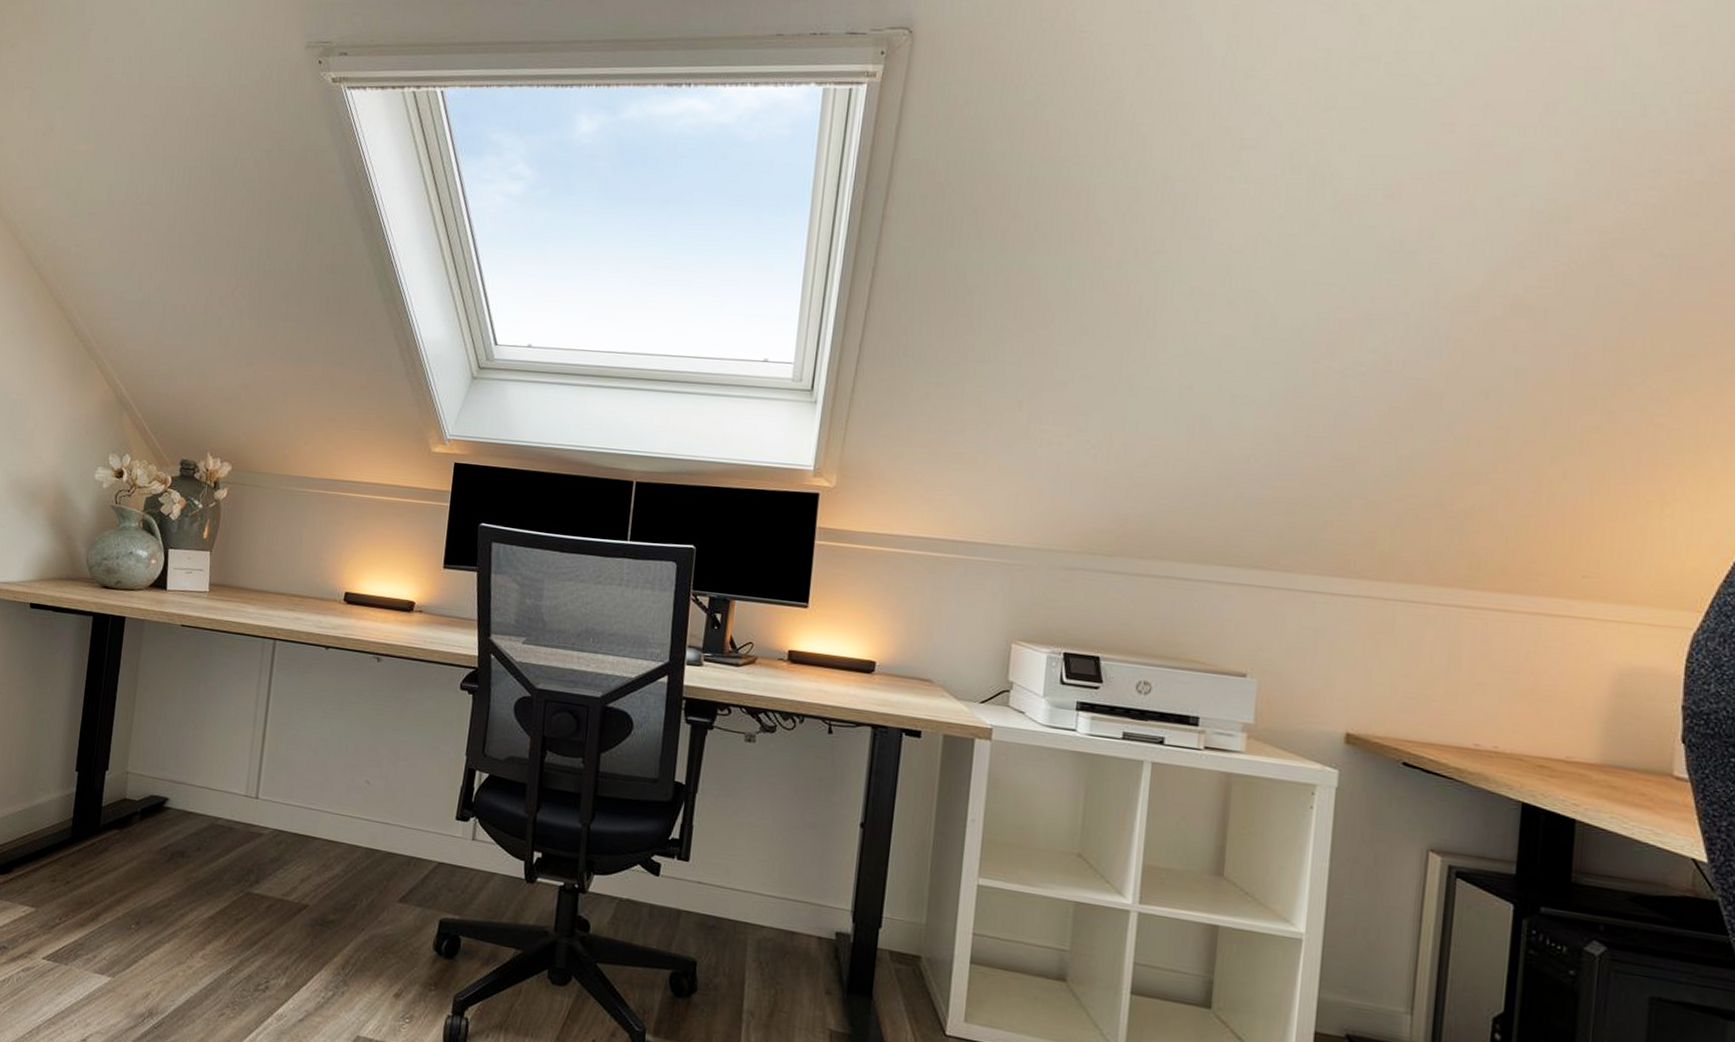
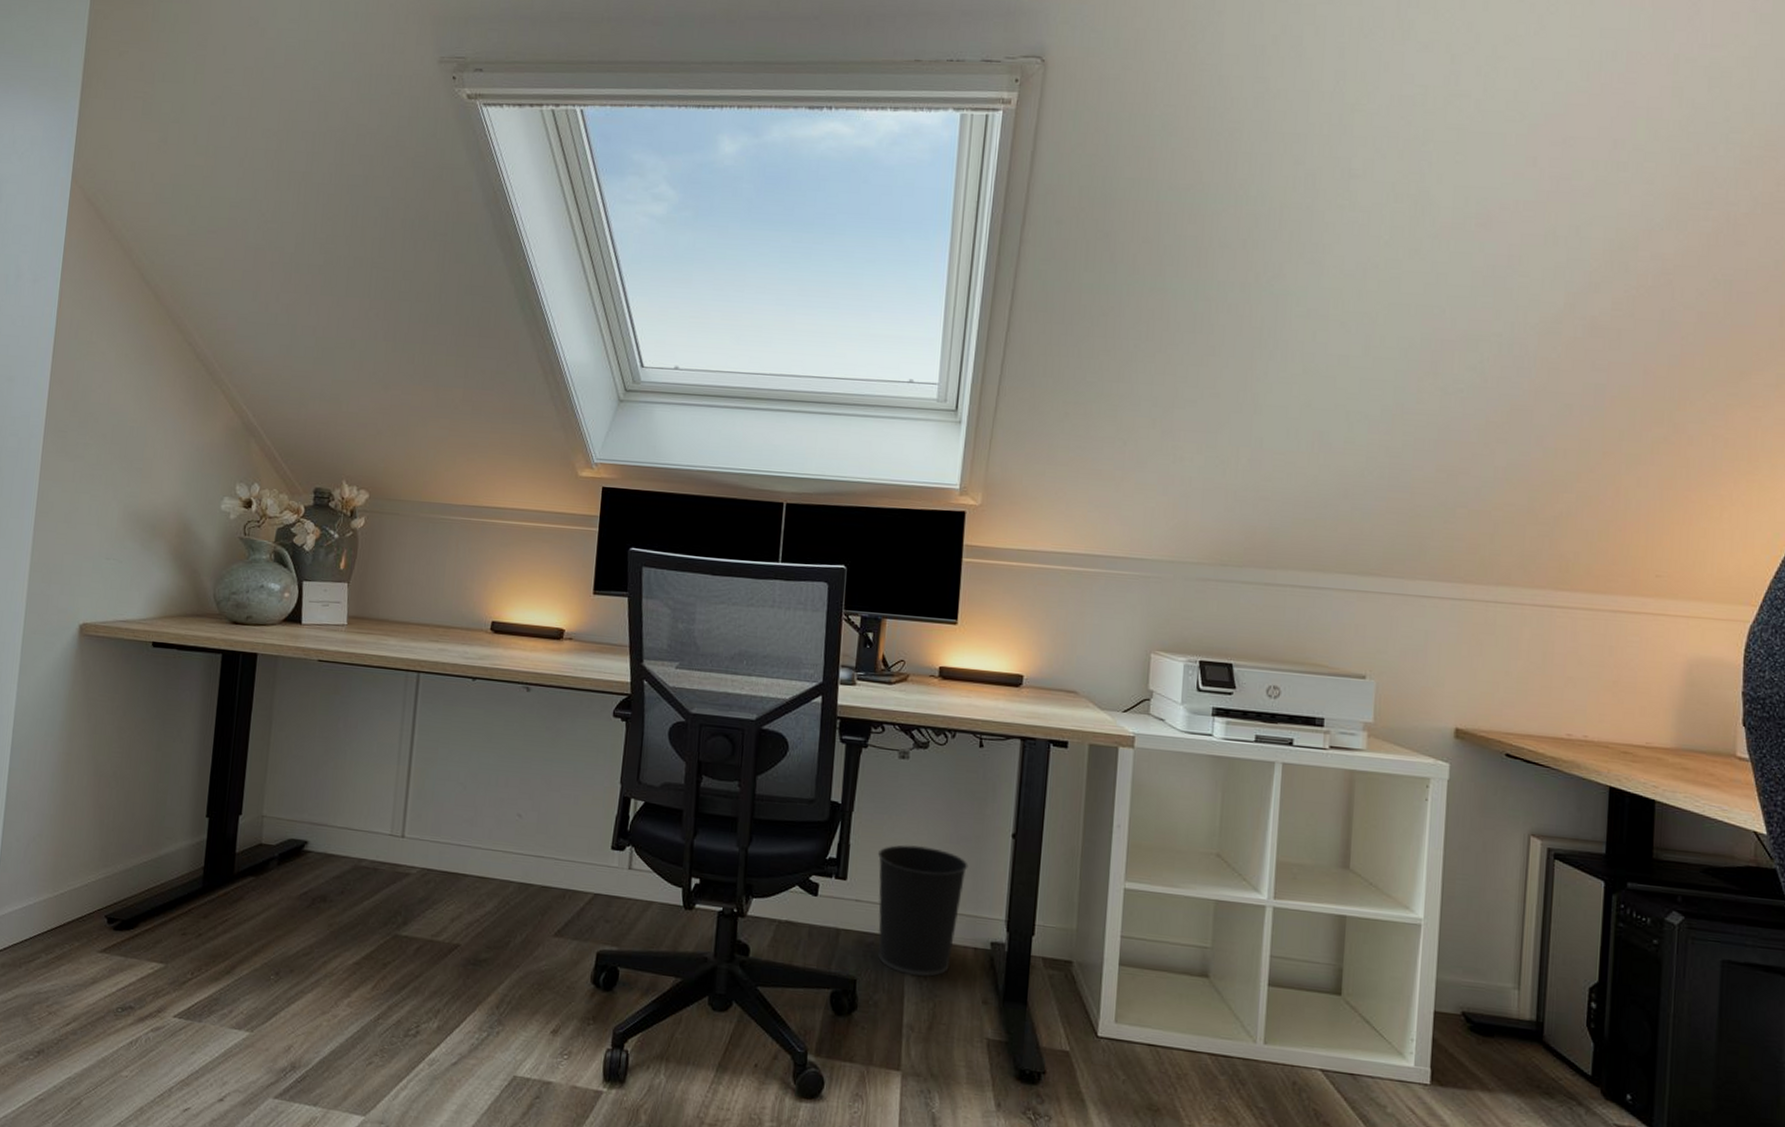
wastebasket: none [719,828,814,963] -> present [877,845,969,977]

